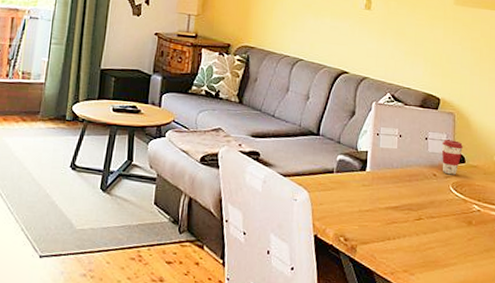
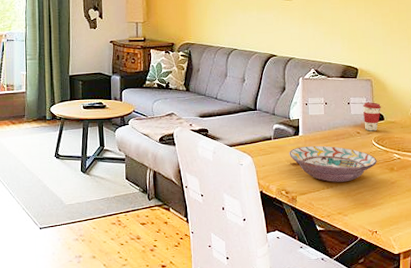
decorative bowl: none [352,184,454,233] -> present [289,145,377,182]

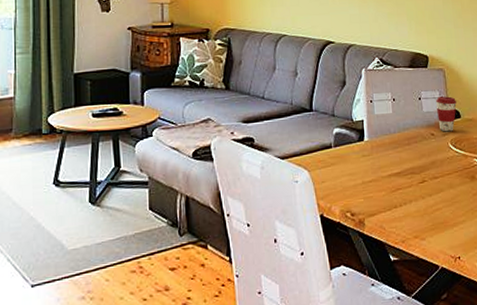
decorative bowl: present [289,145,377,182] -> none [353,152,456,198]

